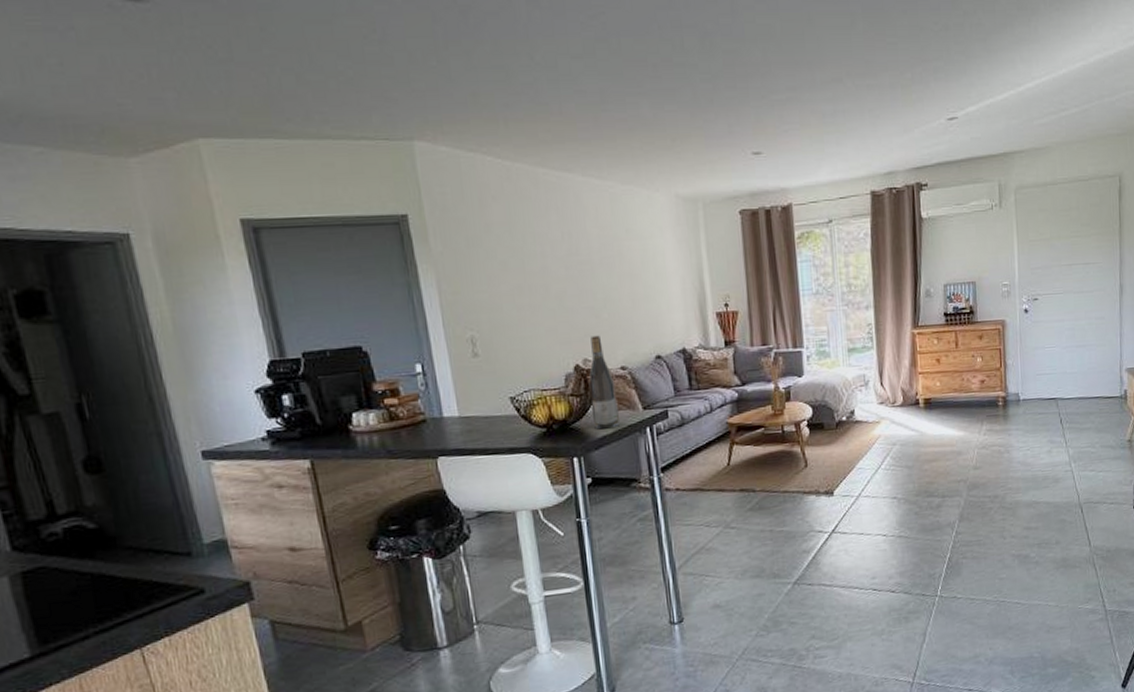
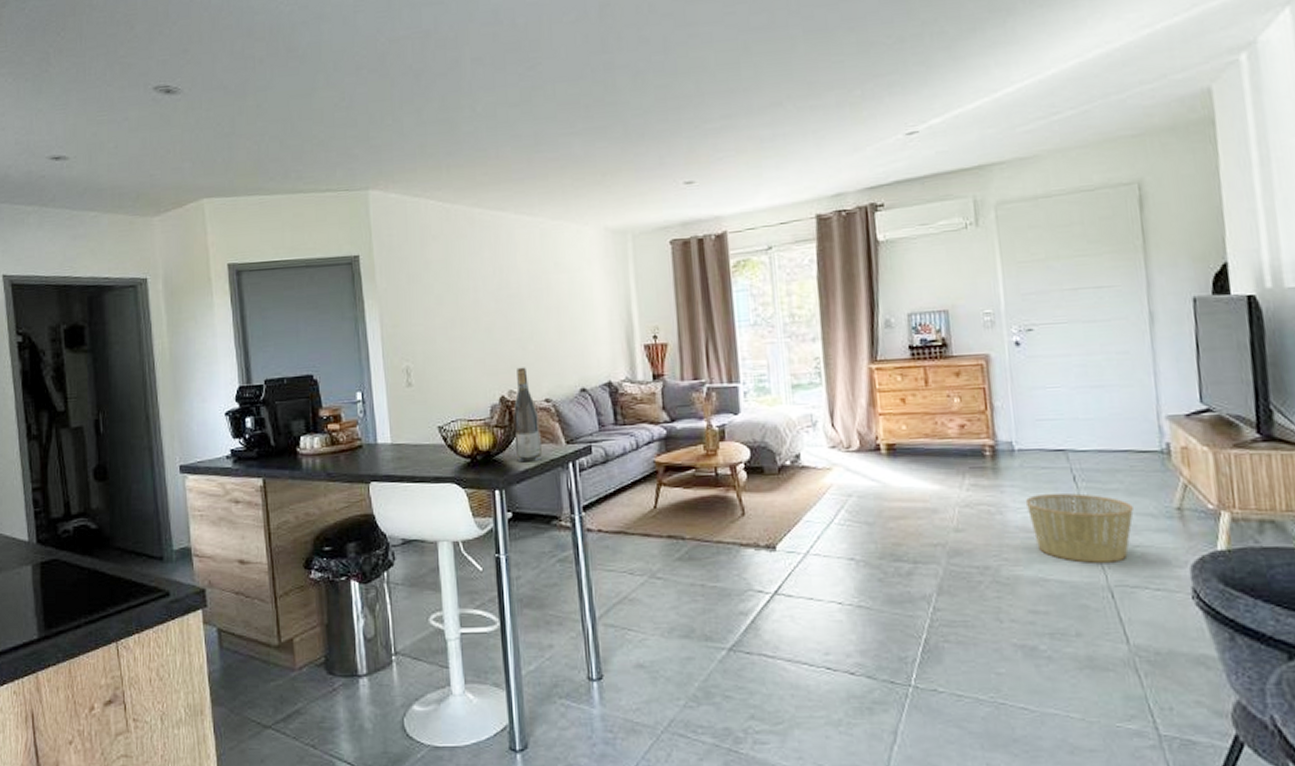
basket: none [1026,432,1100,487] -> present [1025,493,1134,563]

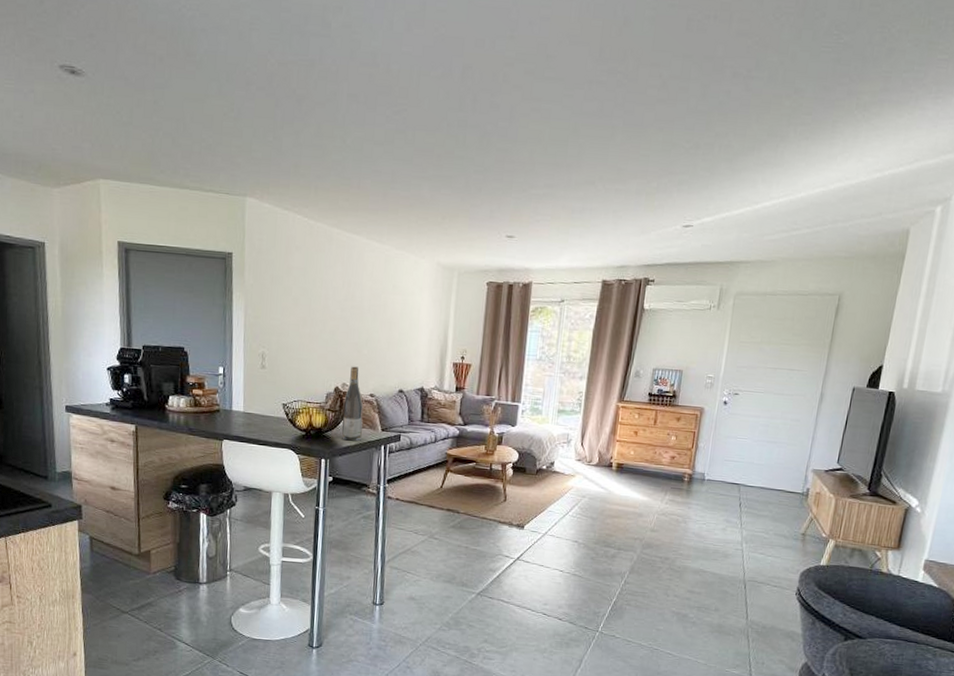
basket: present [1025,493,1134,563] -> none [703,513,774,565]

